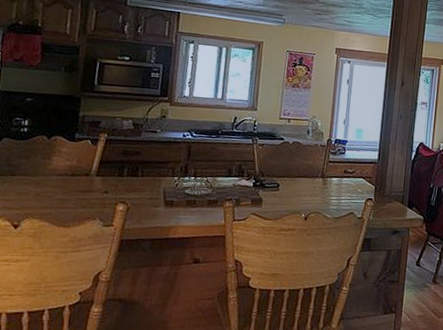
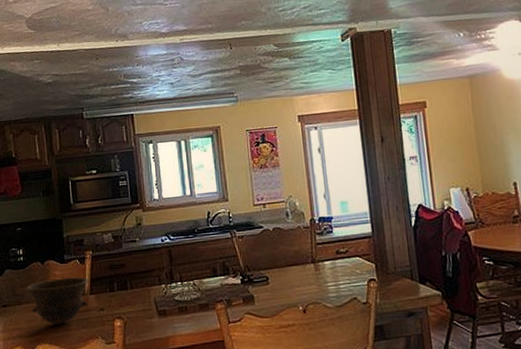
bowl: none [24,155,98,201] -> present [26,277,89,325]

